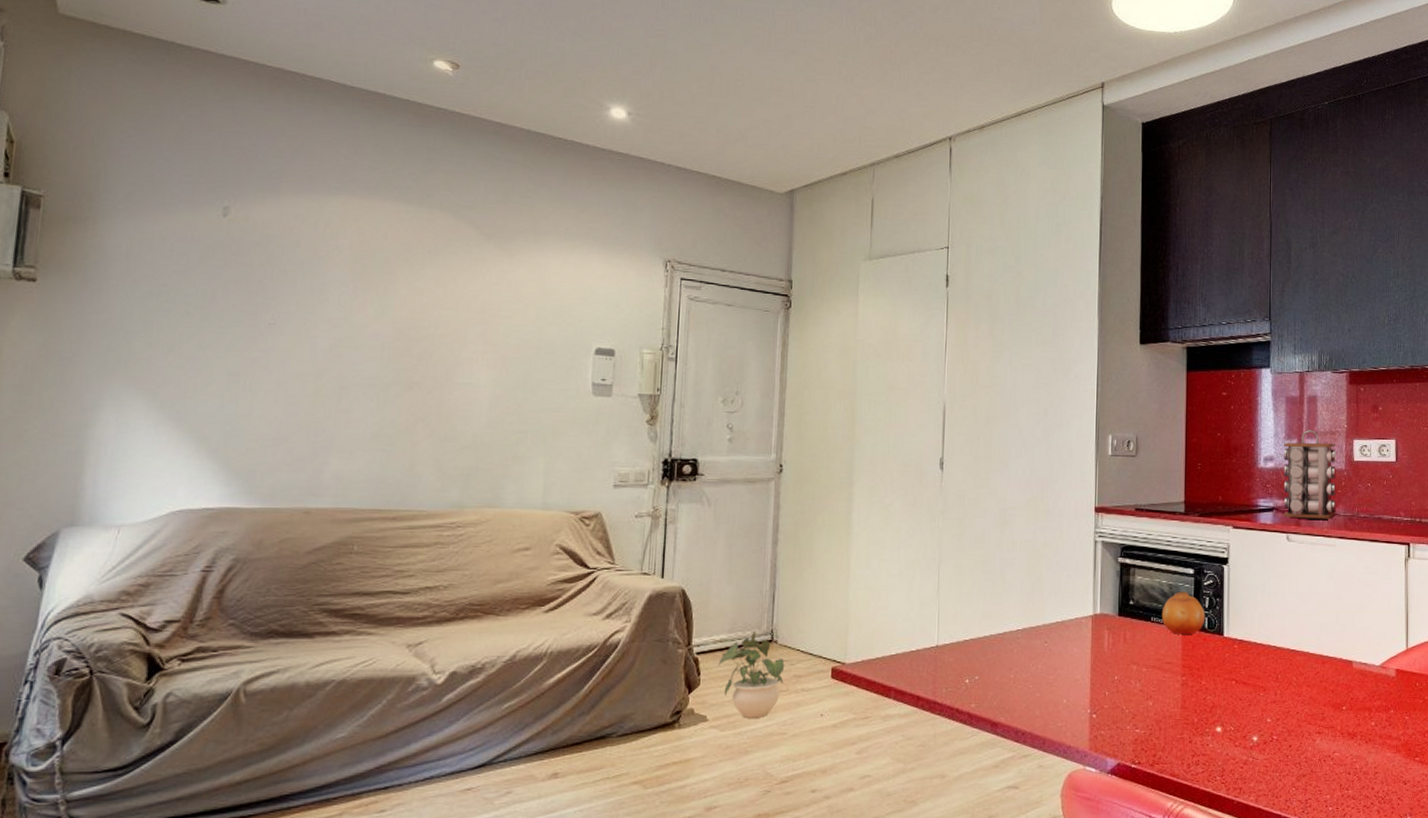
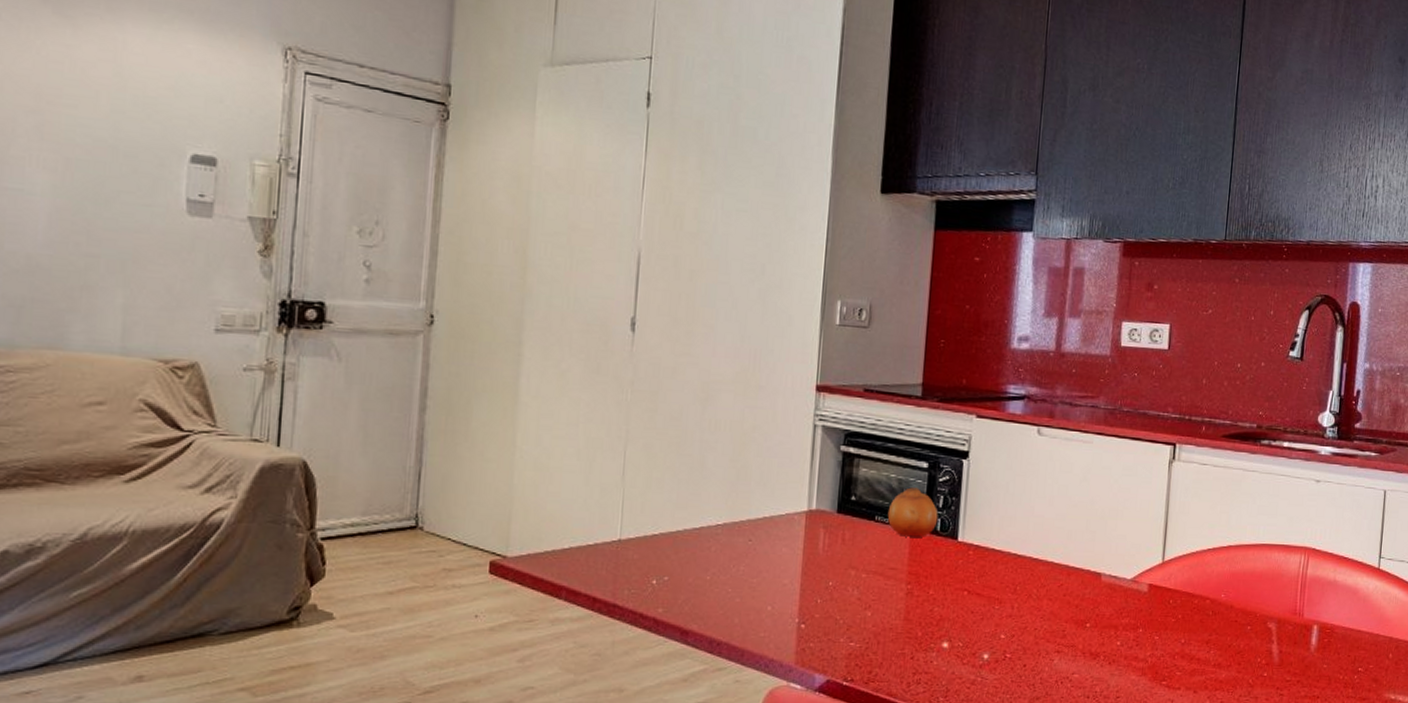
potted plant: present [718,630,785,718] -> none [348,514,432,617]
spice rack: present [1283,430,1337,521] -> none [1036,307,1102,413]

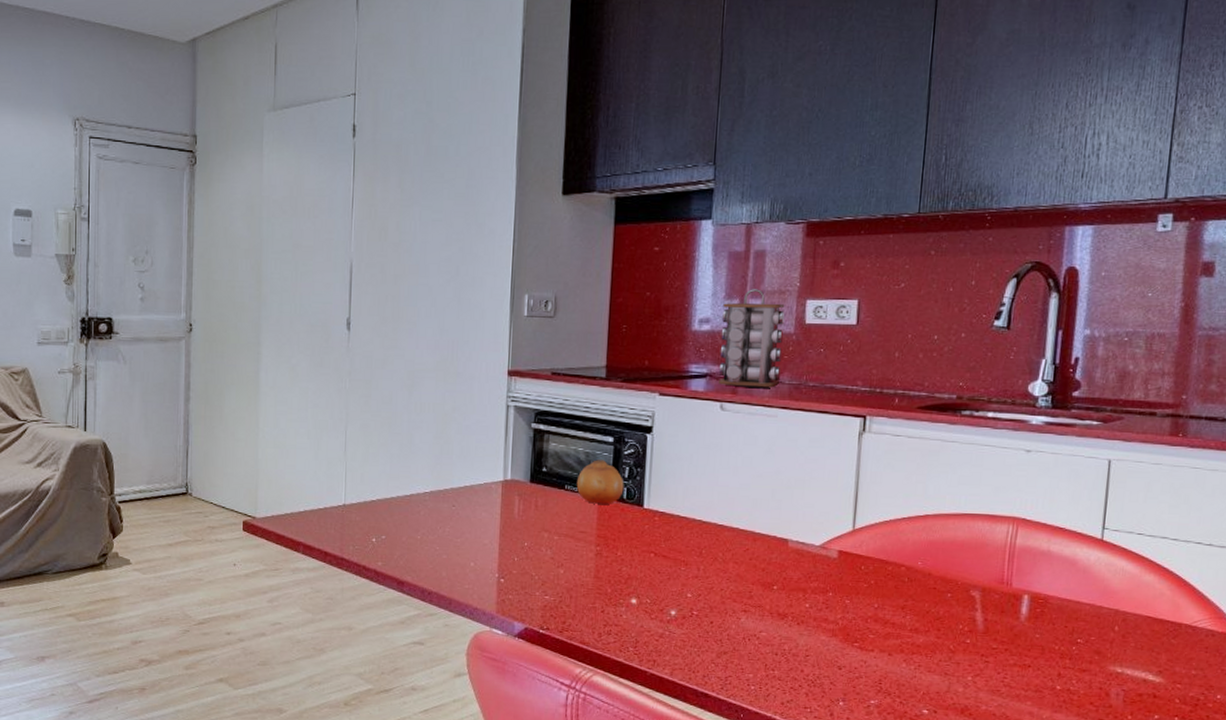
spice rack: none [1036,307,1102,413] -> present [719,289,785,389]

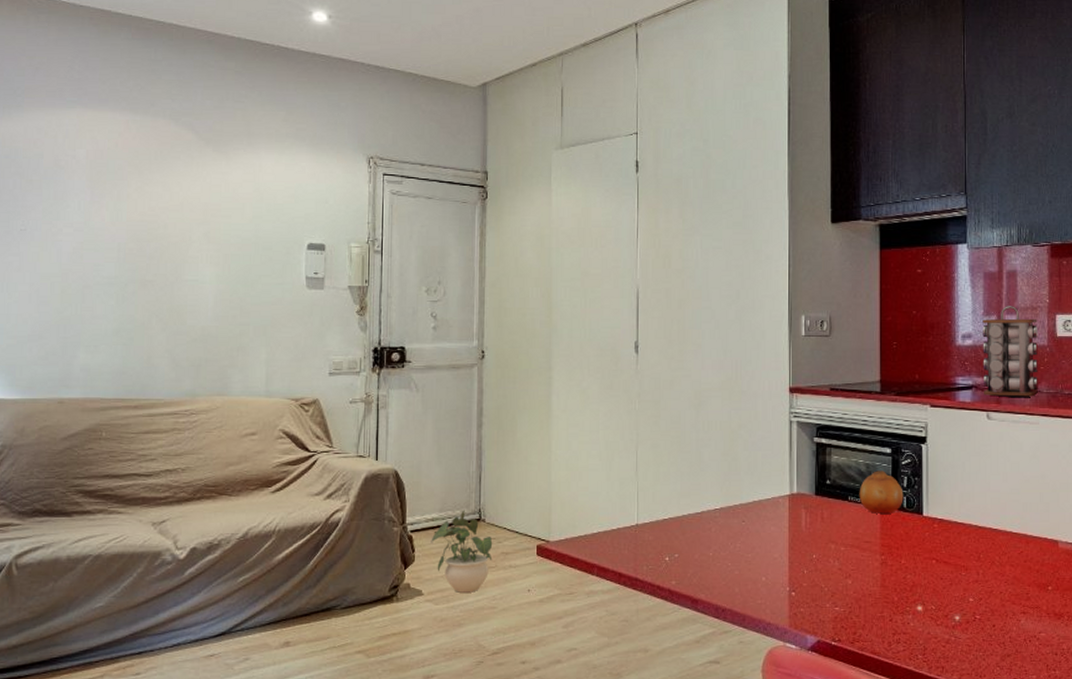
potted plant: none [138,483,199,564] -> present [431,510,493,593]

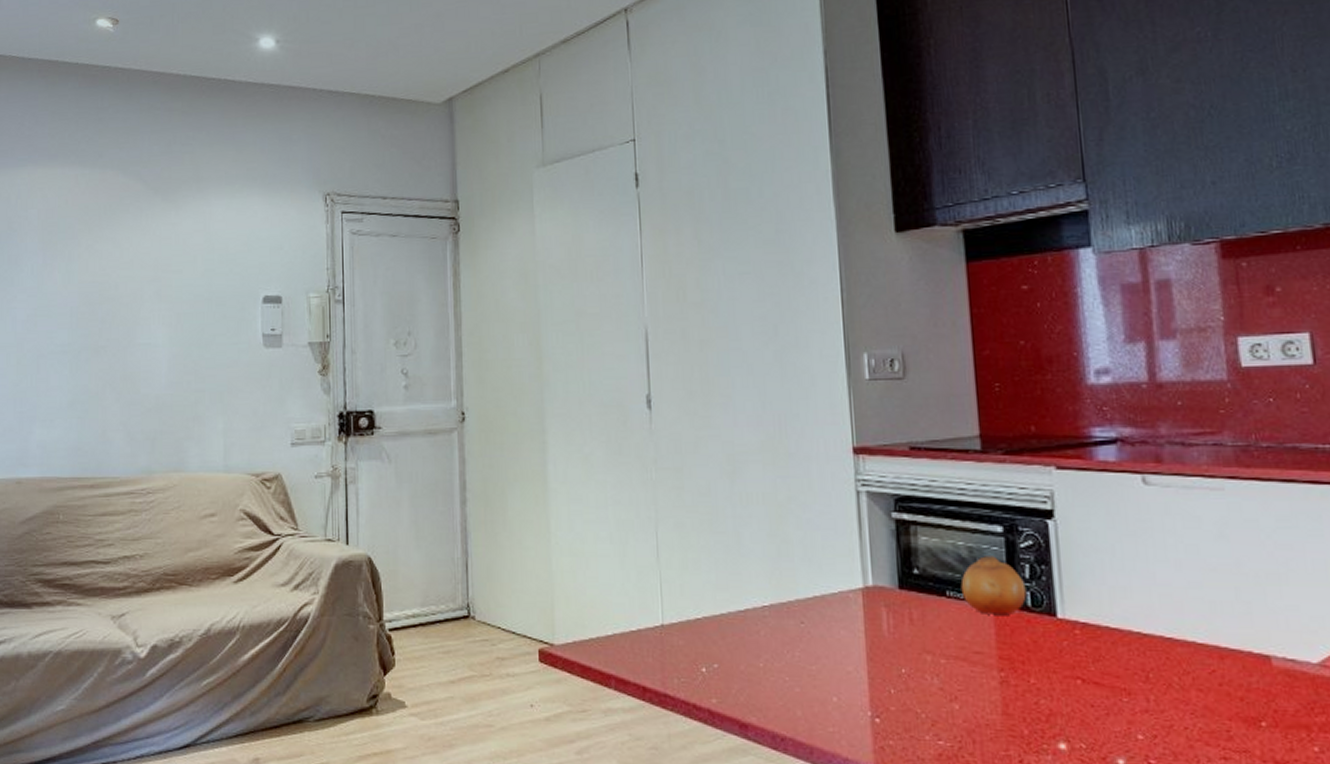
potted plant: present [431,510,493,593] -> none [413,604,486,706]
spice rack: present [982,306,1039,398] -> none [1124,328,1221,455]

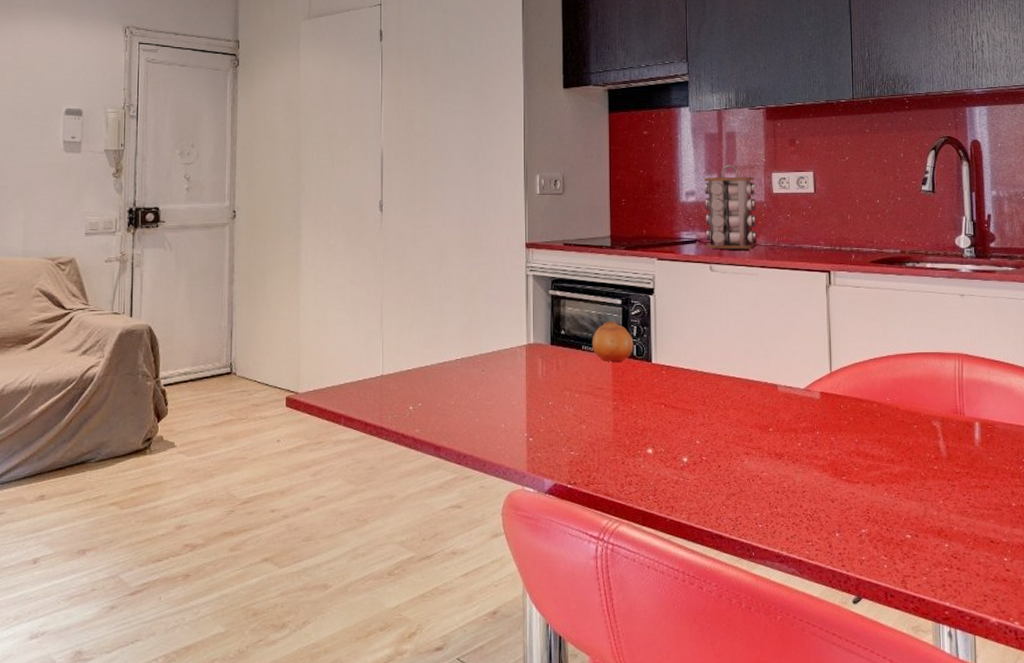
spice rack: none [1124,328,1221,455] -> present [704,165,758,251]

